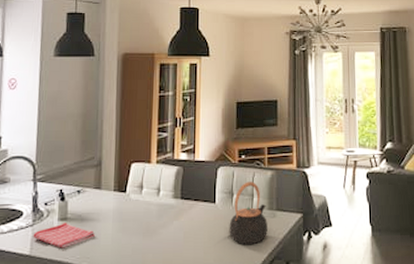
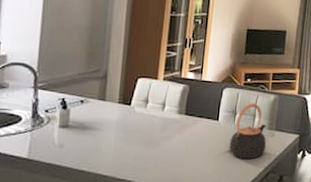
dish towel: present [33,223,95,248] -> none [31,130,97,154]

